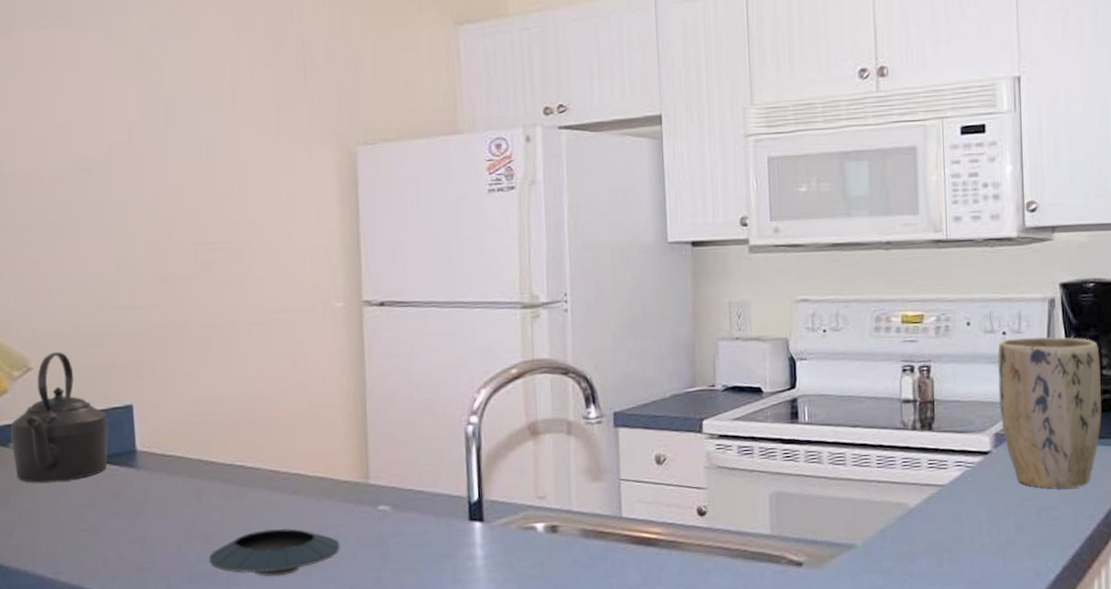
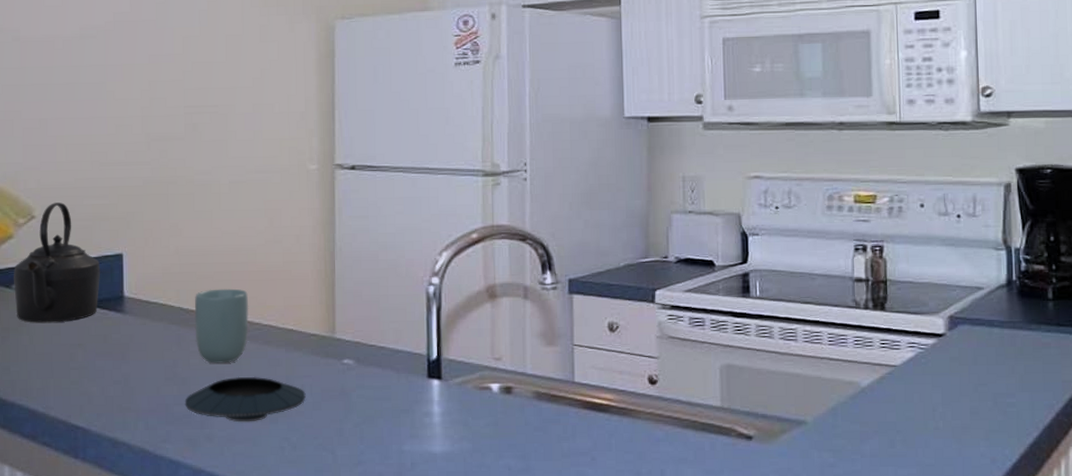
cup: none [215,437,275,517] -> present [194,288,249,364]
plant pot: present [997,336,1102,488] -> none [951,221,1061,375]

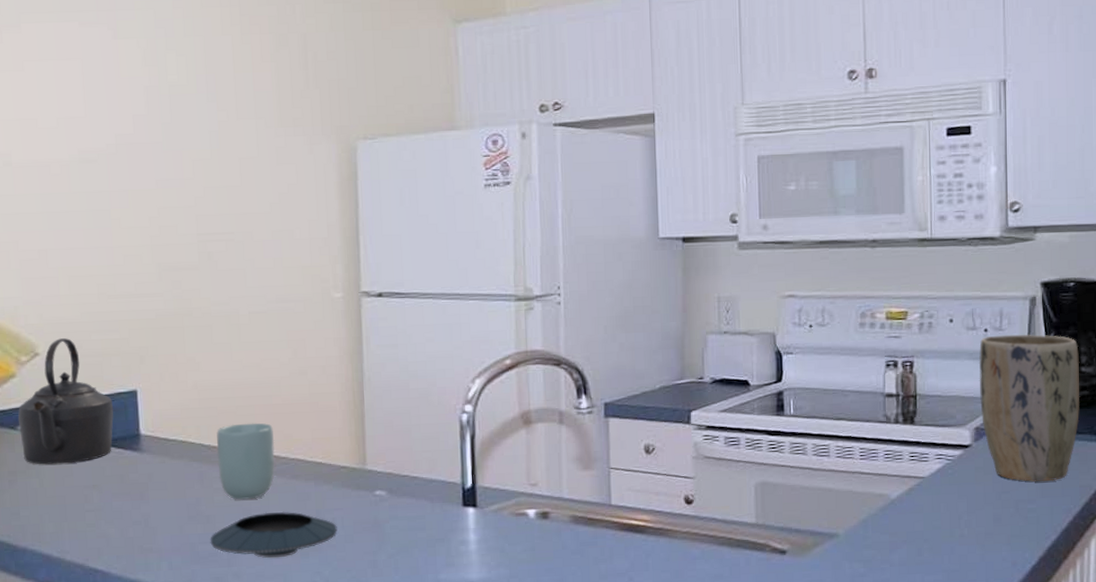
plant pot: none [951,221,1061,375] -> present [978,334,1080,482]

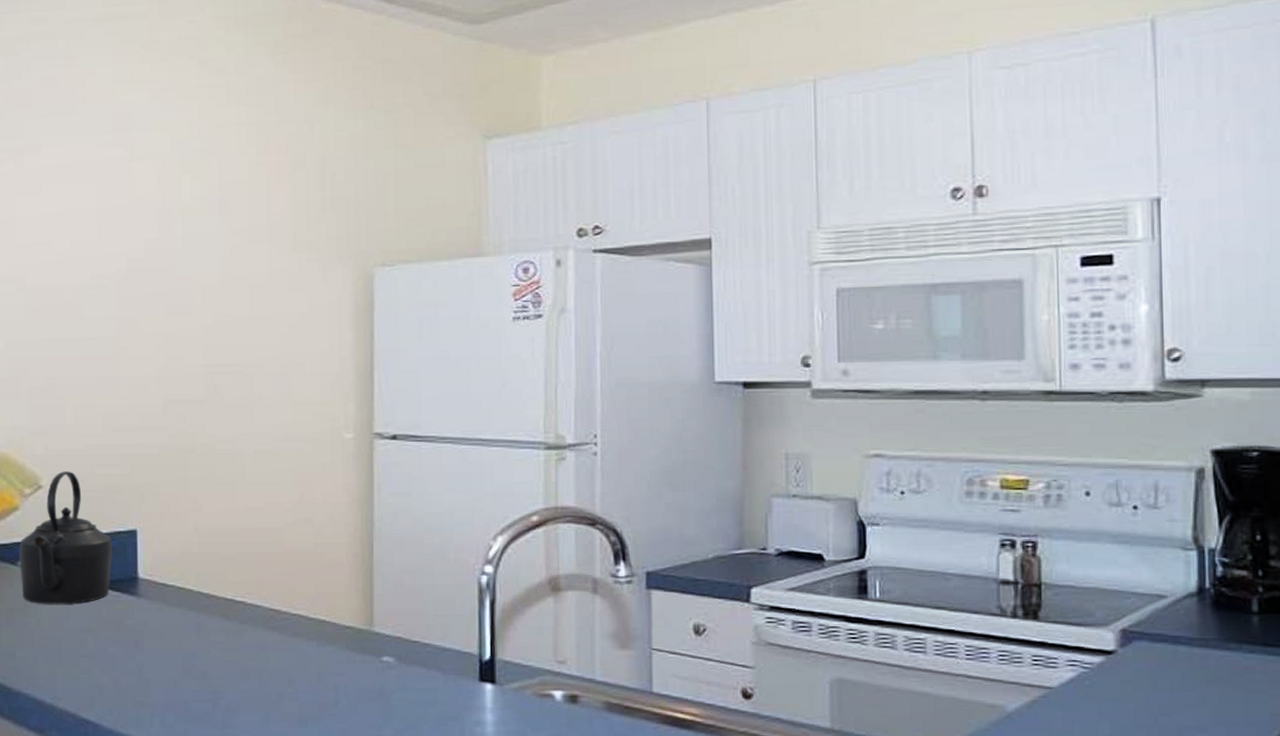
saucer: present [210,511,337,559] -> none [204,671,340,724]
cup: present [216,423,275,500] -> none [215,572,276,656]
plant pot: present [978,334,1080,482] -> none [1125,514,1269,705]

